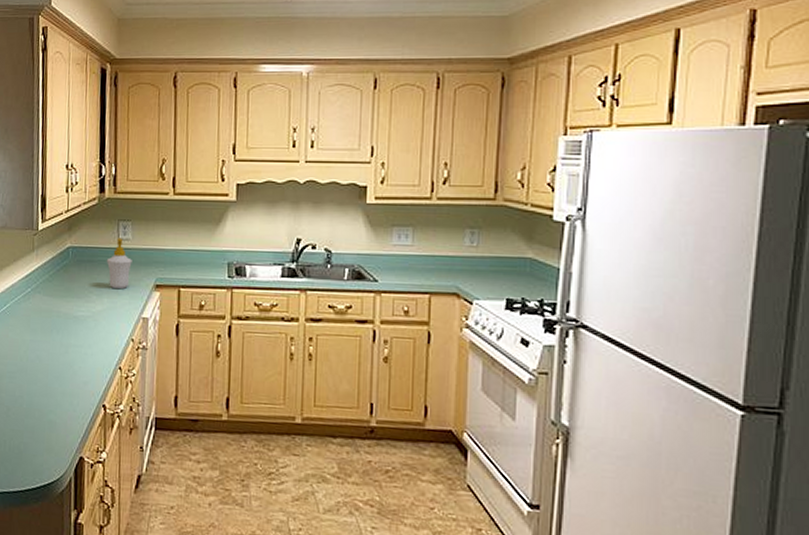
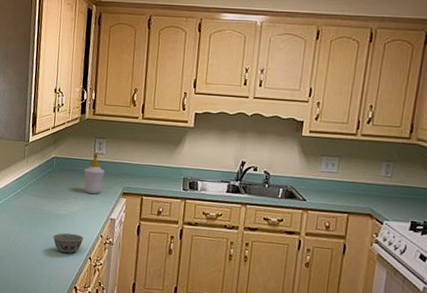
bowl: none [73,338,111,364] -> present [53,233,84,254]

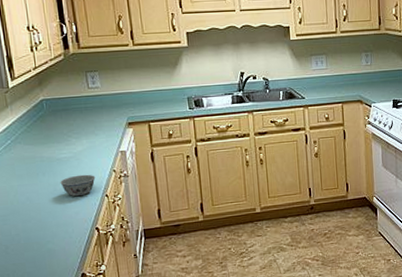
soap bottle: present [83,152,105,195] -> none [80,87,105,131]

